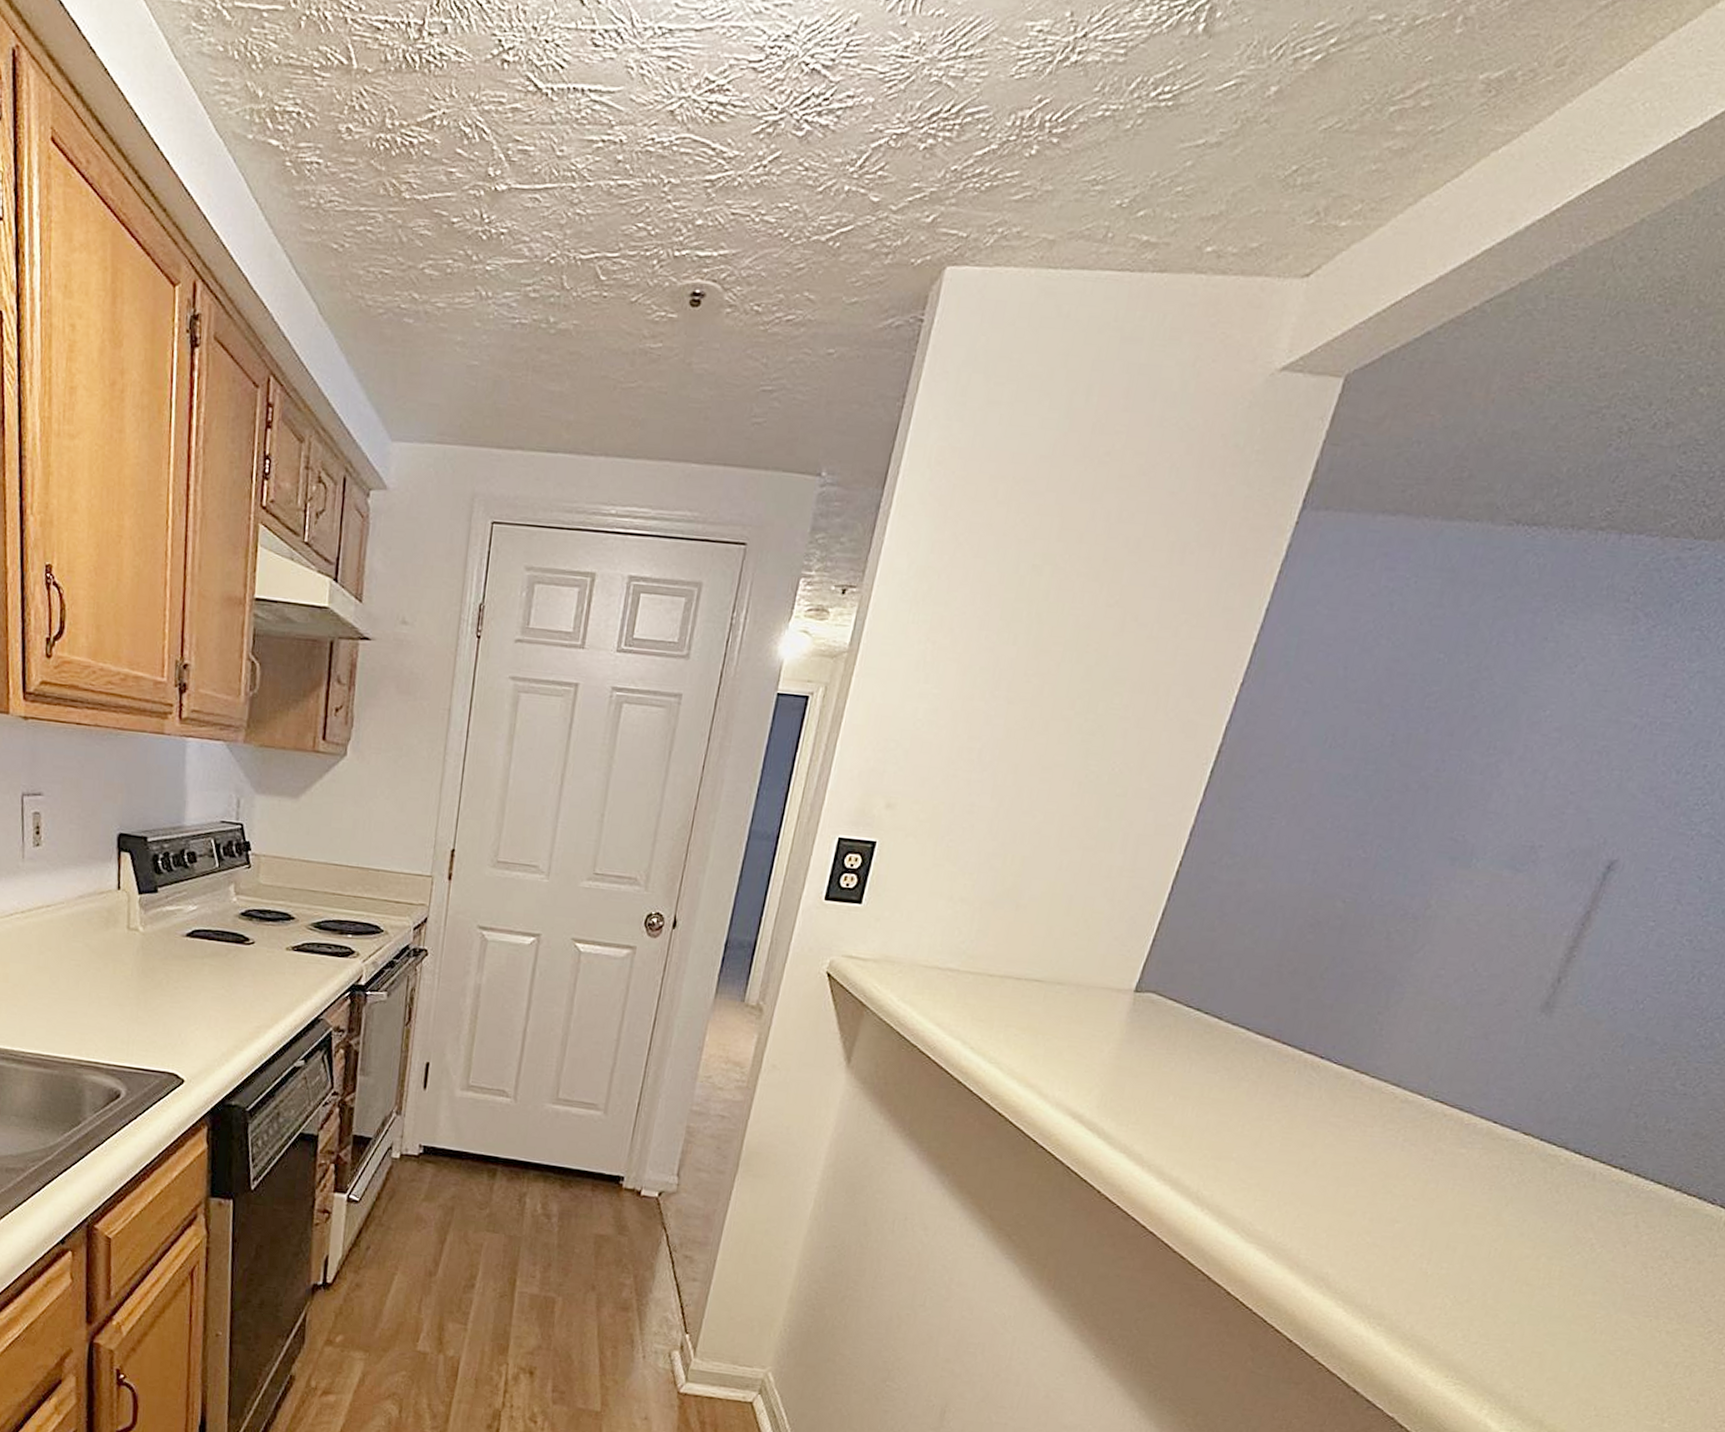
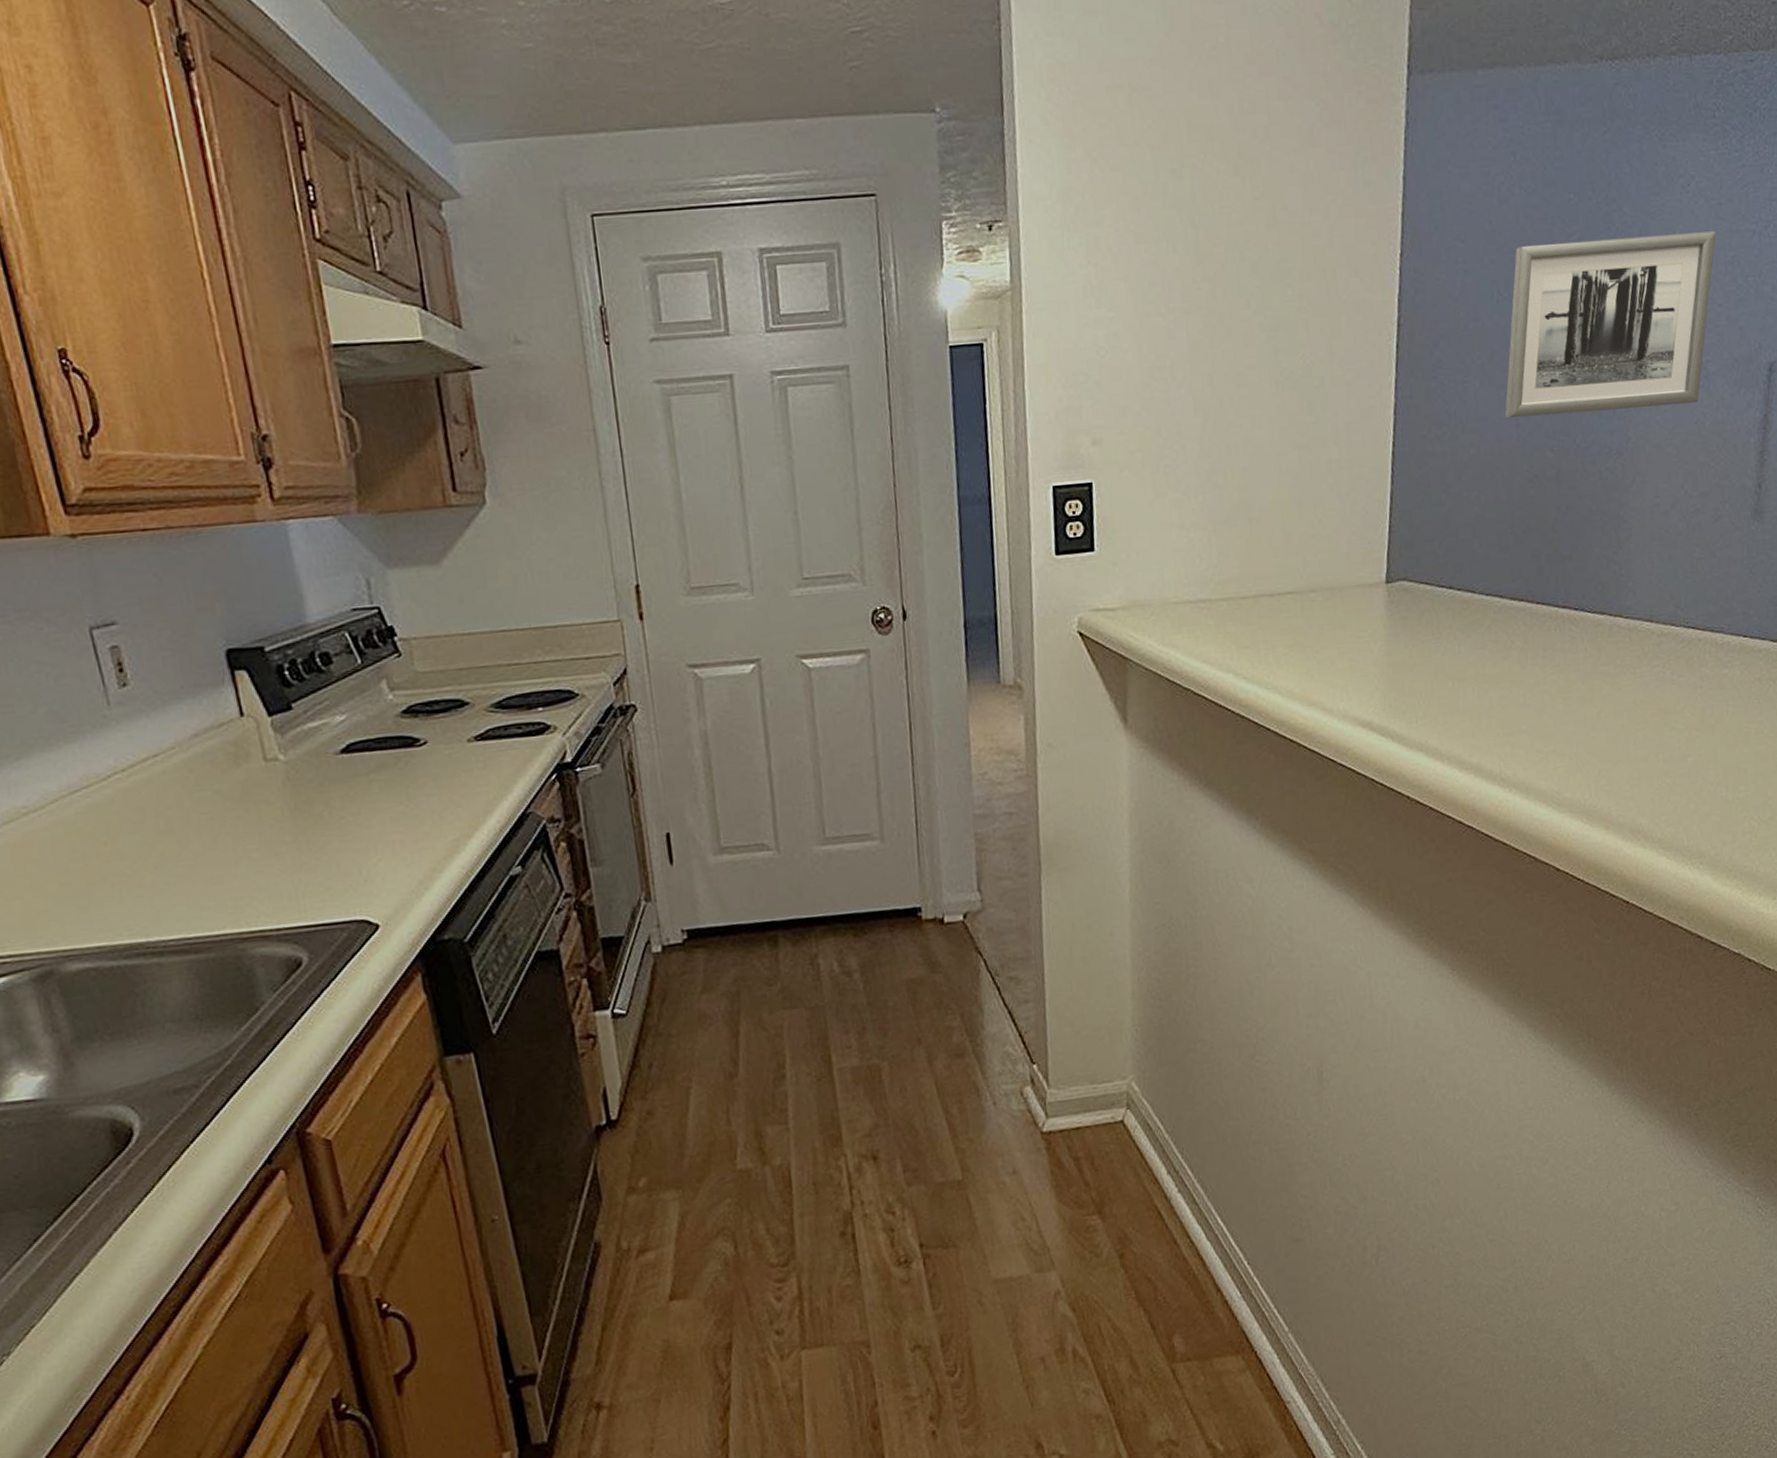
wall art: none [1304,697,1591,886] -> present [1505,231,1716,419]

